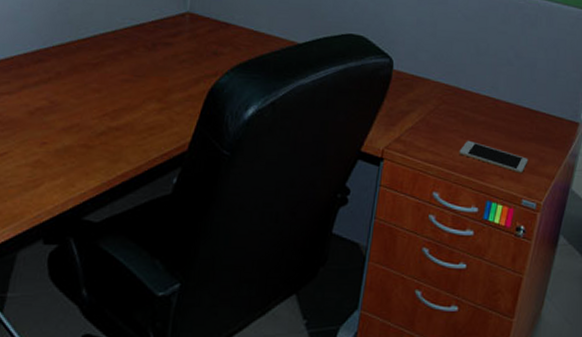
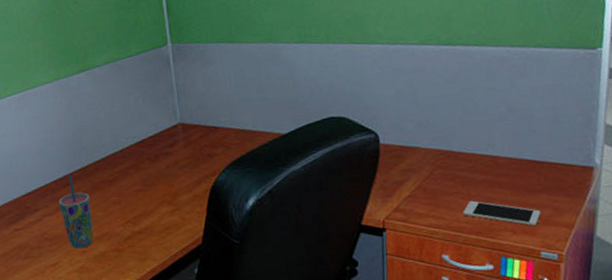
cup: none [24,50,65,139] -> present [59,175,94,249]

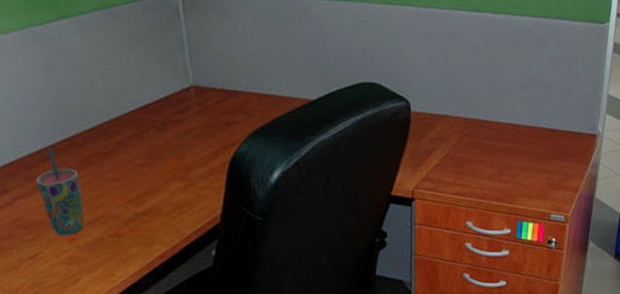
cell phone: present [463,201,541,227] -> none [486,168,553,191]

